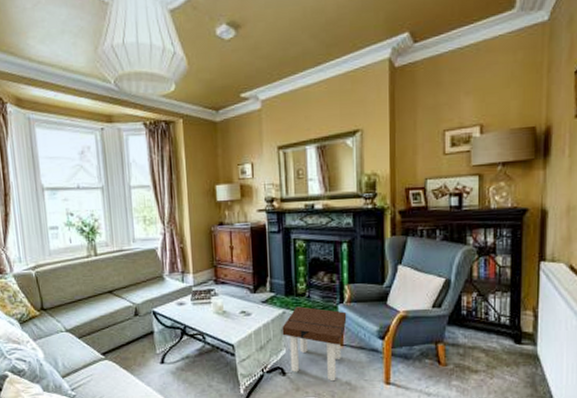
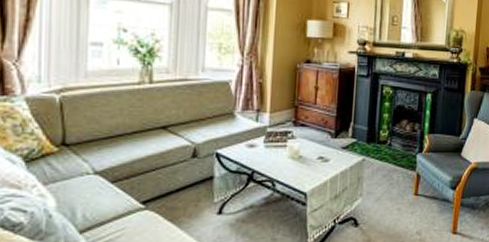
side table: present [282,306,347,382] -> none [359,154,424,232]

